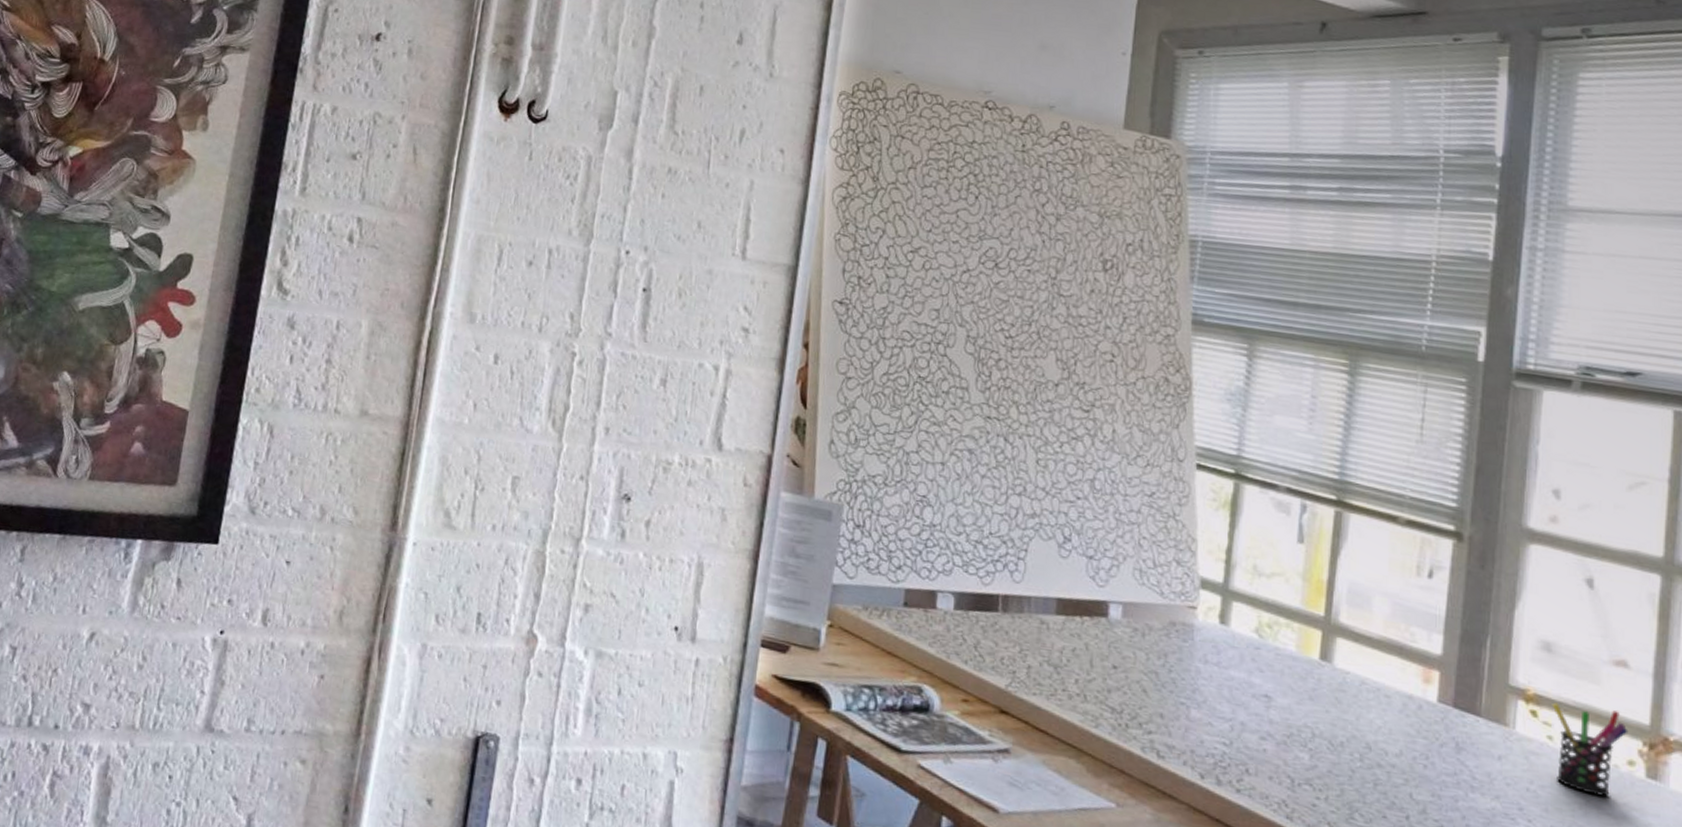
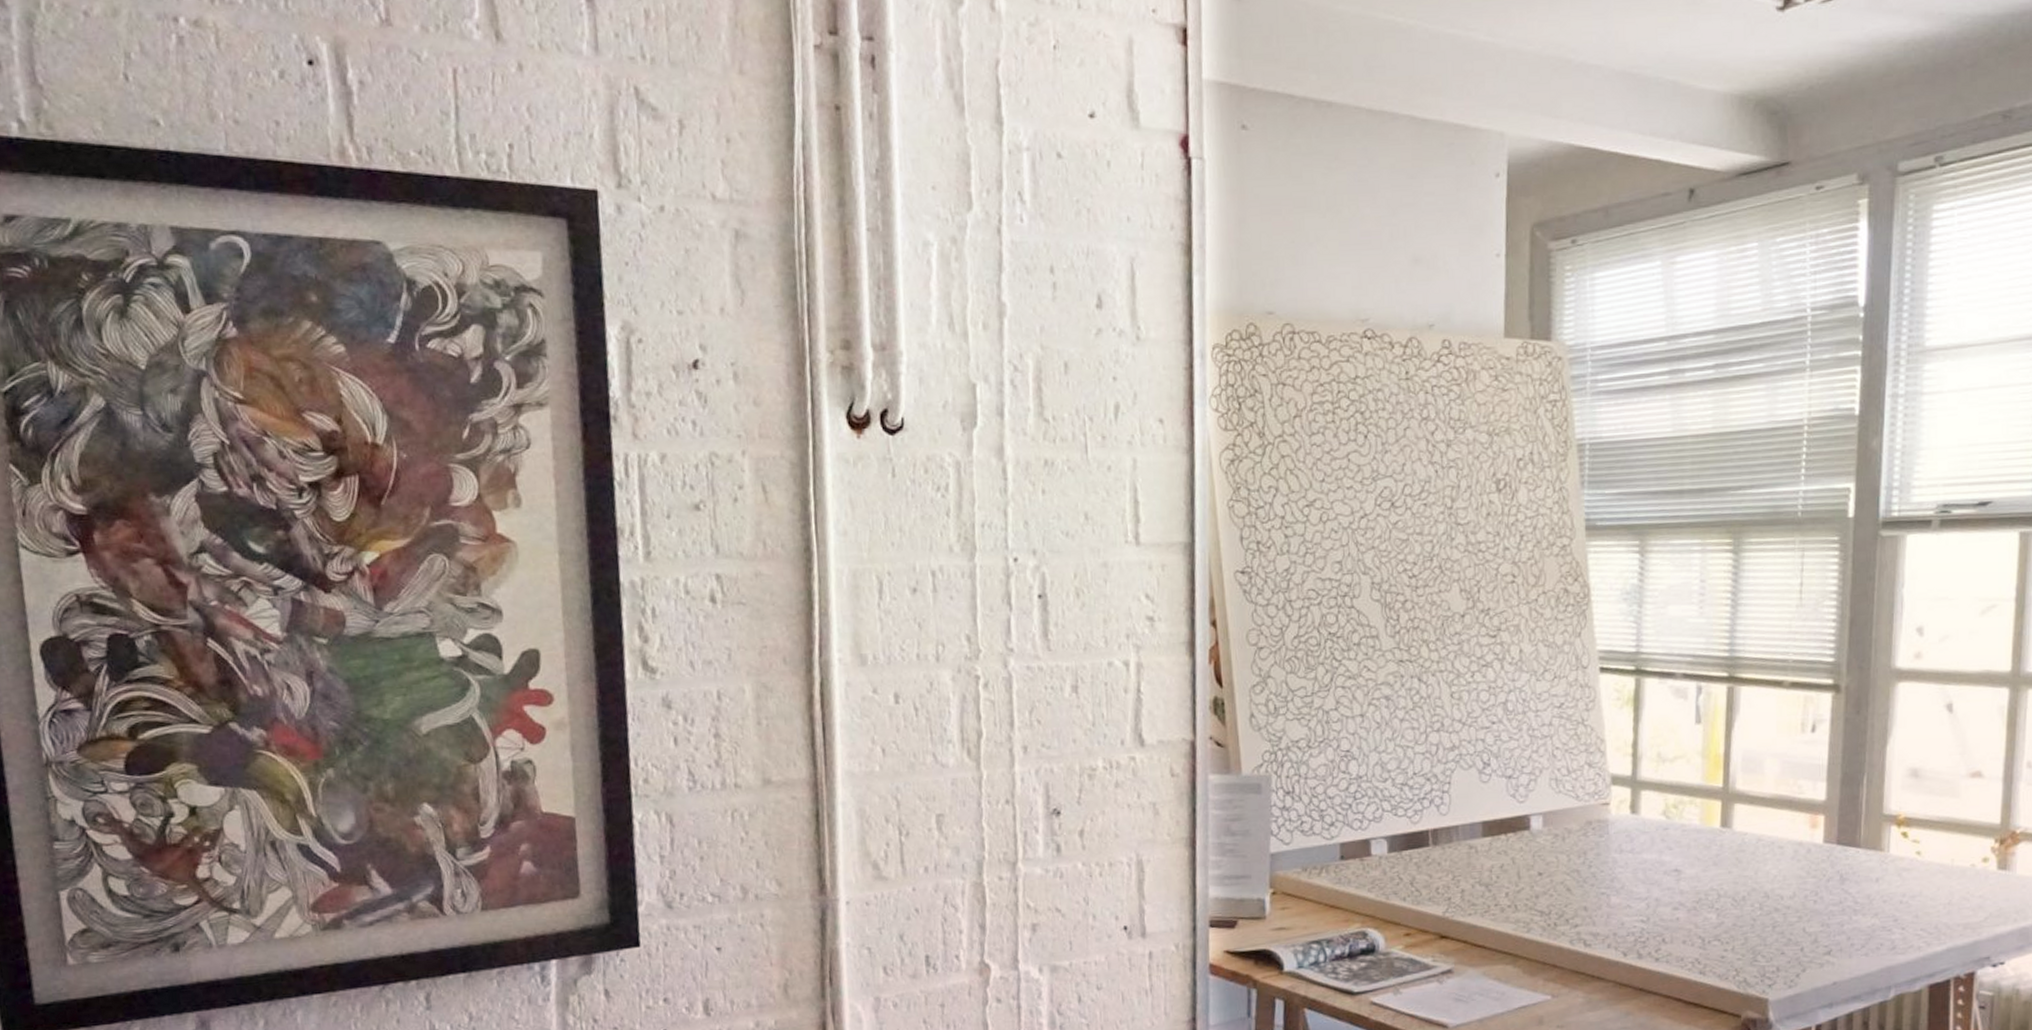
pen holder: present [1552,702,1629,797] -> none [1919,817,1983,894]

